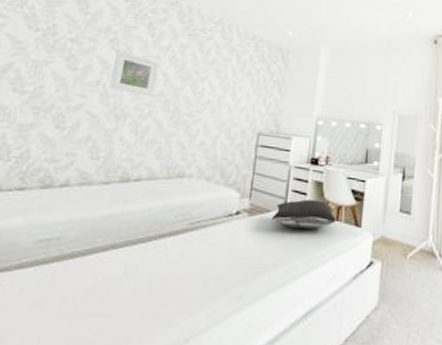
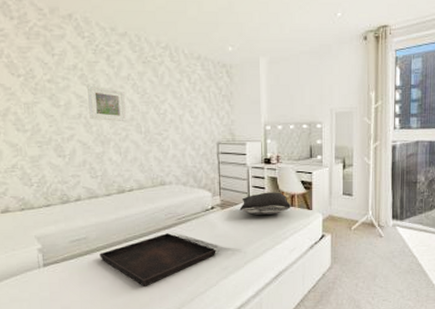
serving tray: none [71,241,232,316] -> present [99,233,216,287]

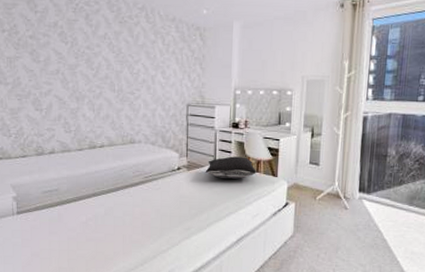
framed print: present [87,85,126,122] -> none [66,42,101,80]
serving tray: present [99,233,216,287] -> none [69,190,180,241]

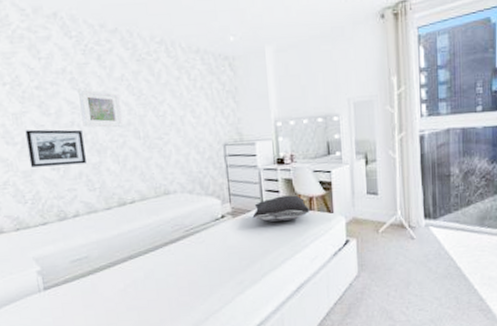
picture frame: none [17,73,66,108] -> present [25,129,86,167]
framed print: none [66,42,101,80] -> present [78,89,122,128]

